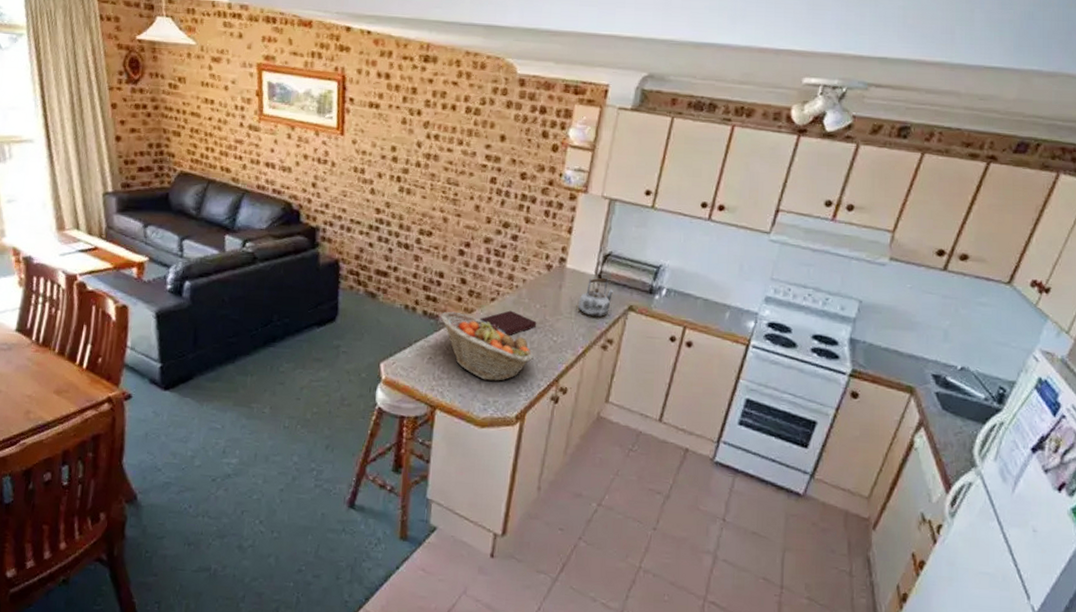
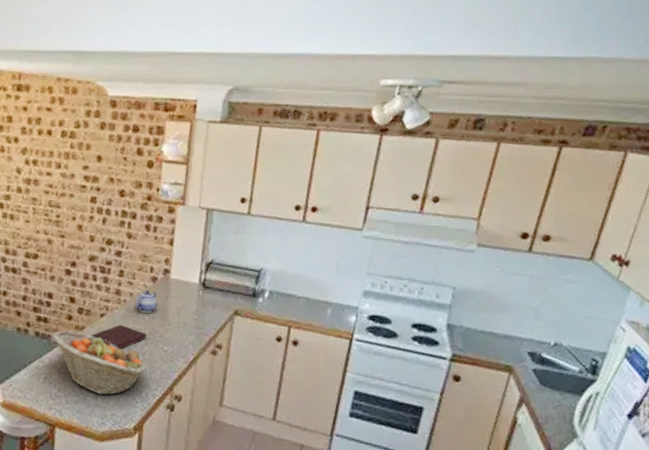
teapot: none [528,277,551,302] -> present [136,290,158,314]
kettle: present [578,277,614,317] -> none [185,285,219,324]

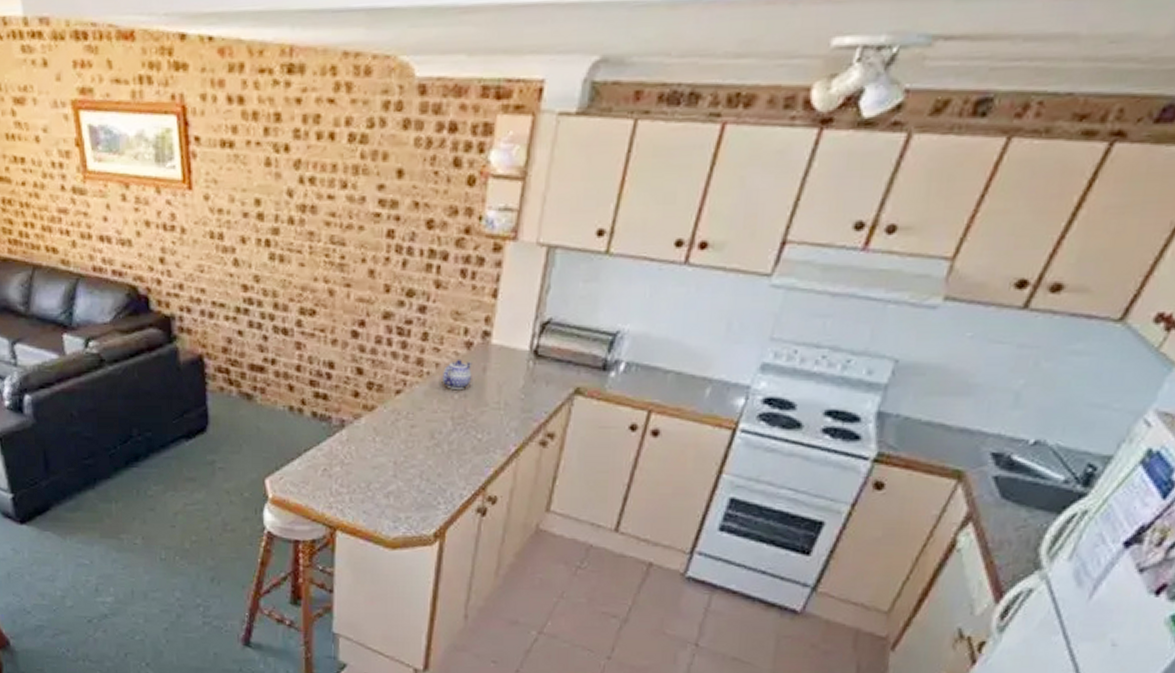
fruit basket: present [53,330,147,395] -> none [334,410,453,493]
notebook: present [91,324,147,350] -> none [382,404,456,437]

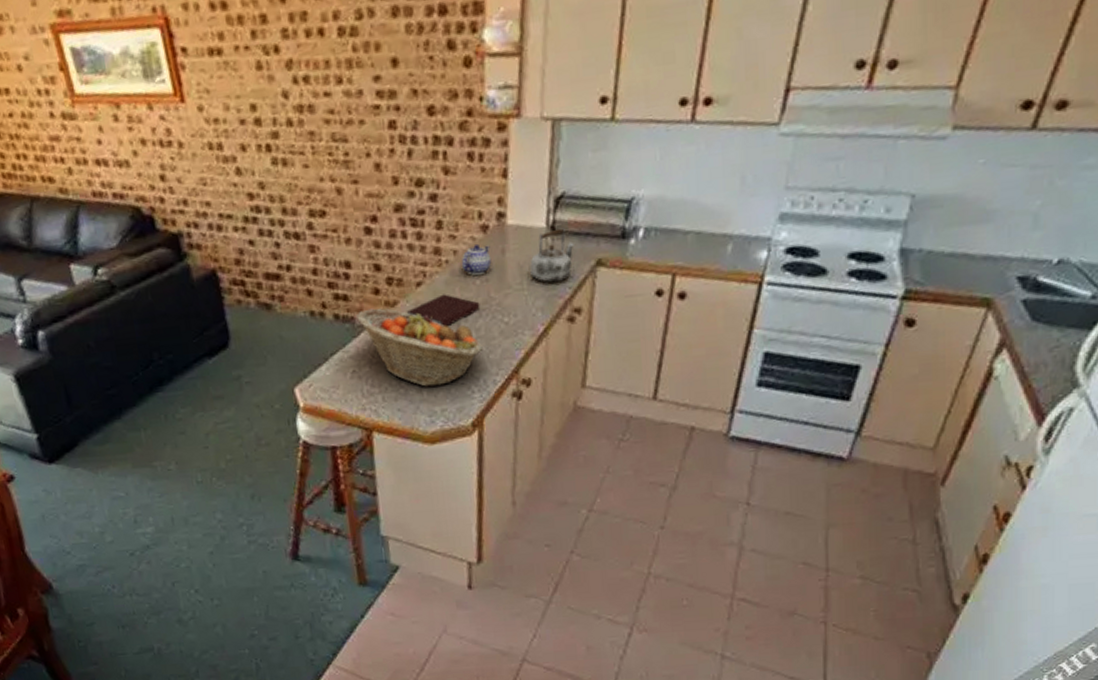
fruit basket: none [334,410,453,493] -> present [356,308,483,387]
notebook: none [382,404,456,437] -> present [406,294,480,328]
kettle: none [509,353,555,406] -> present [530,228,574,283]

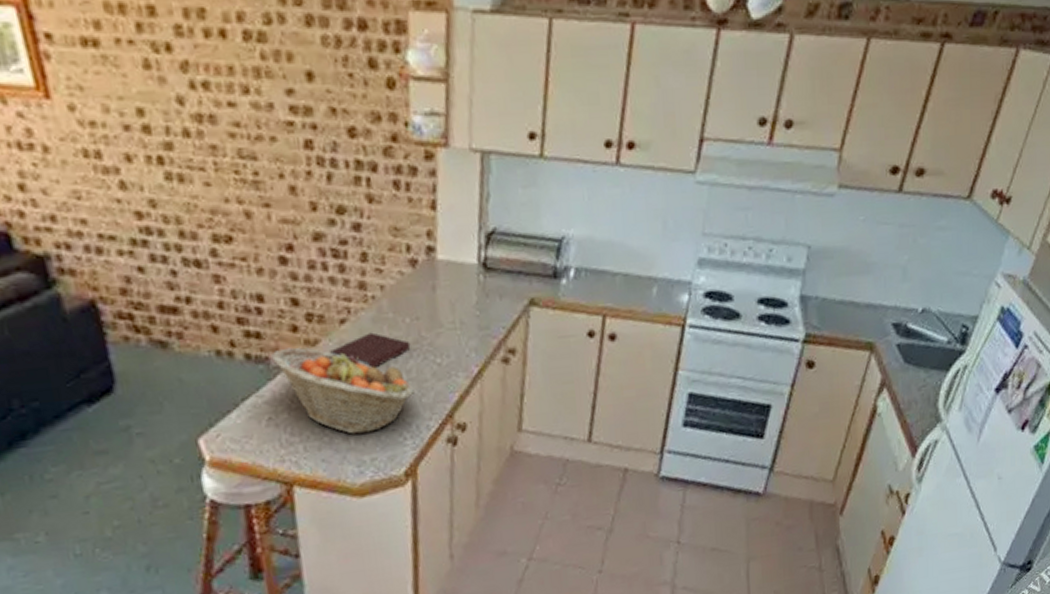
teapot: present [462,243,492,276] -> none [389,278,422,314]
kettle: present [530,228,574,283] -> none [462,265,507,322]

